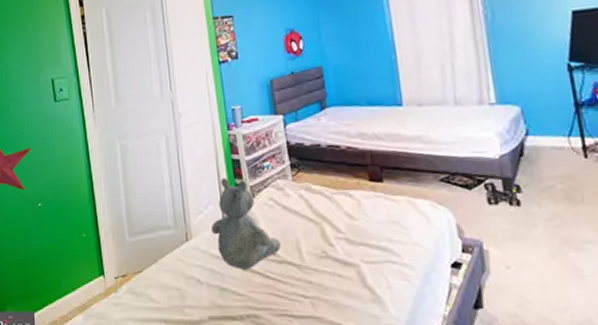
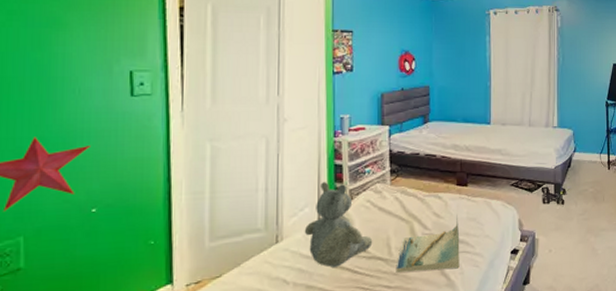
book: none [310,216,386,282] -> present [396,215,460,273]

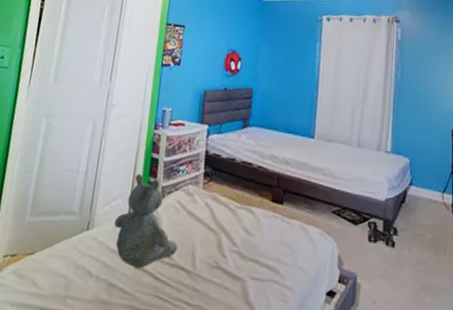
book: present [396,215,460,273] -> none [197,235,270,300]

